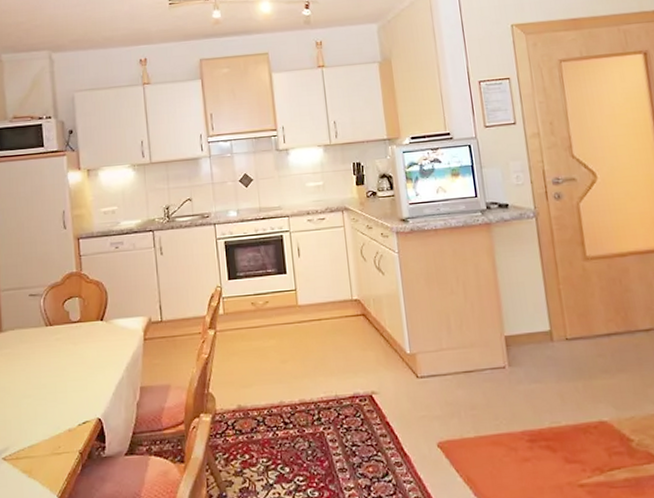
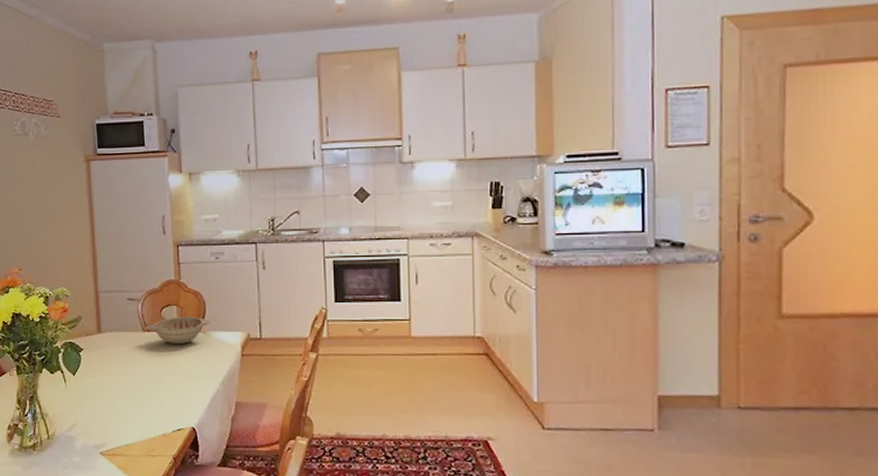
decorative bowl: none [48,306,113,336] -> present [146,317,210,345]

